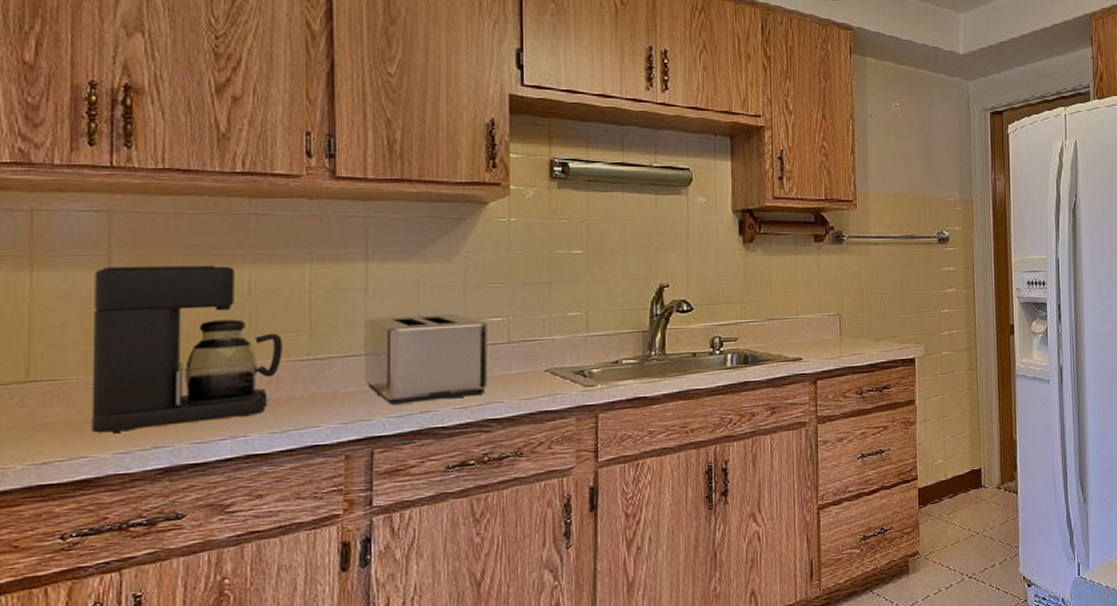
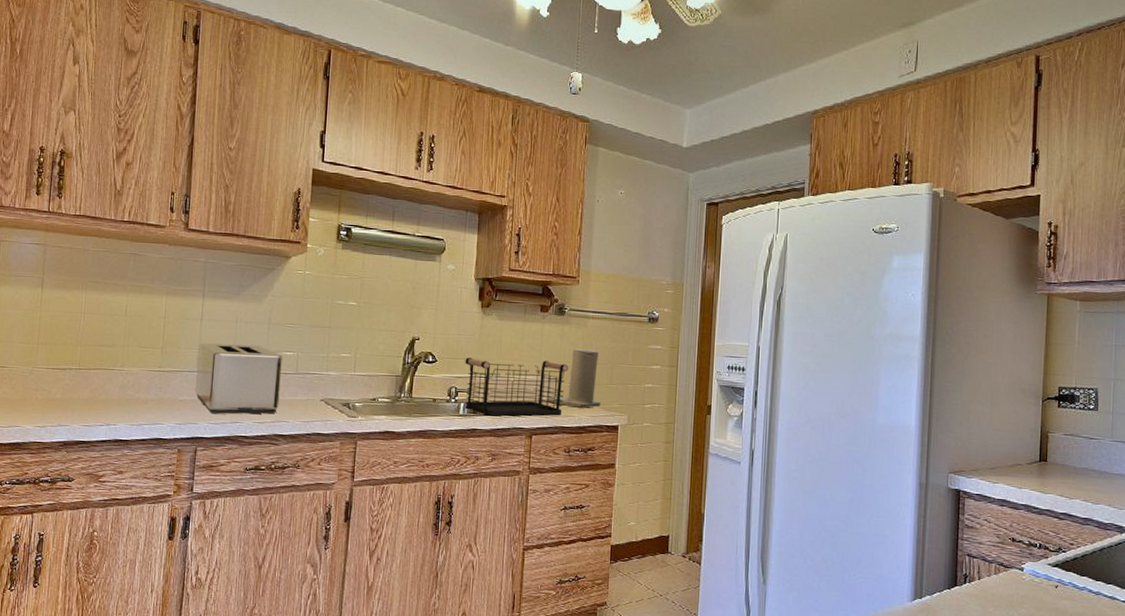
coffee maker: present [91,265,283,433] -> none [23,286,144,411]
dish rack: none [728,296,853,366] -> present [465,357,569,418]
paper towel: none [831,278,893,344] -> present [547,349,601,408]

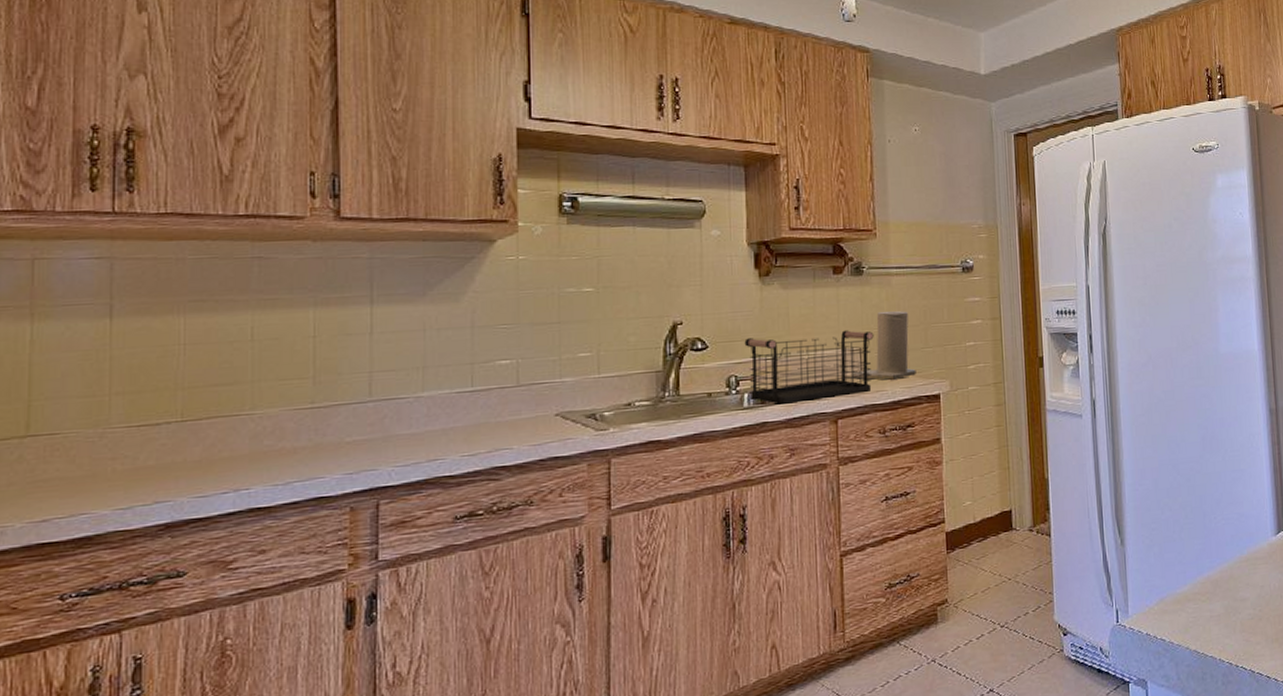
toaster: present [194,343,283,415] -> none [369,356,497,455]

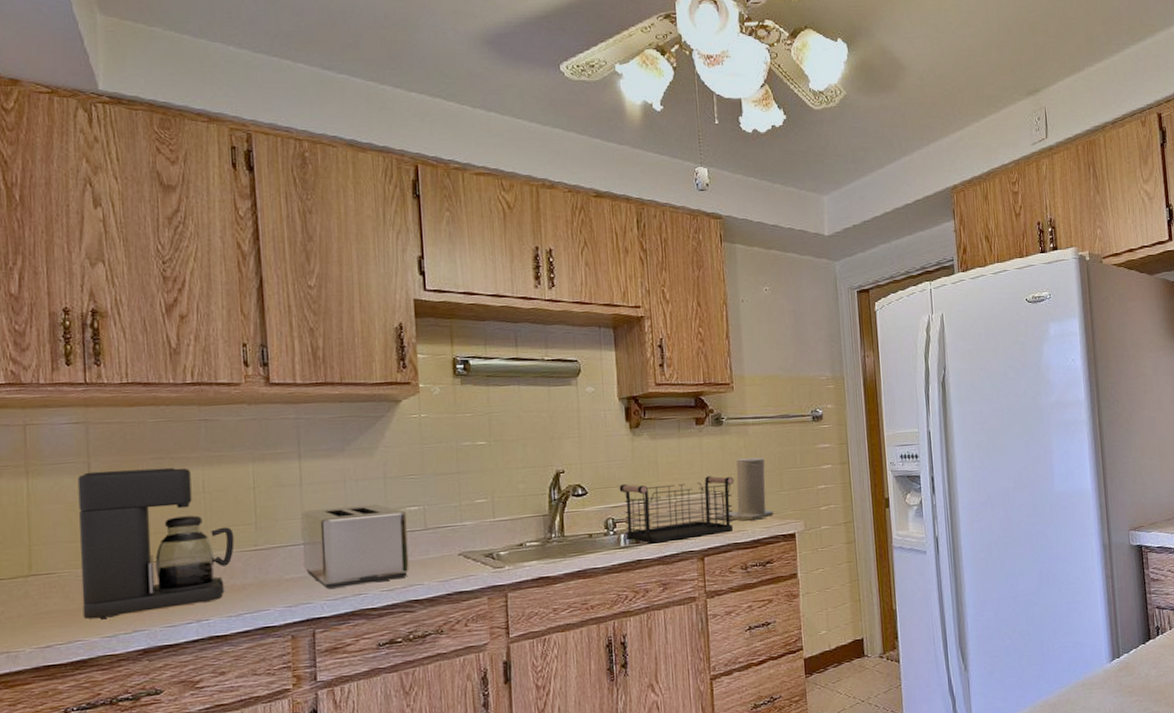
coffee maker: none [92,311,286,489] -> present [77,467,234,620]
toaster: none [369,356,497,455] -> present [301,503,409,590]

